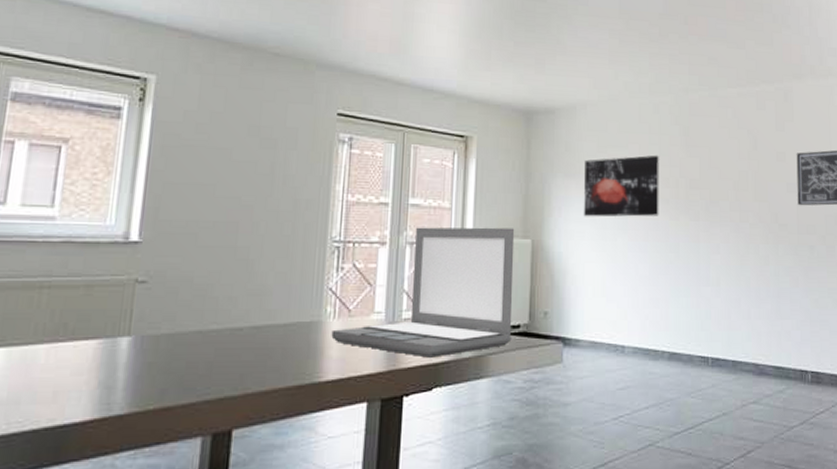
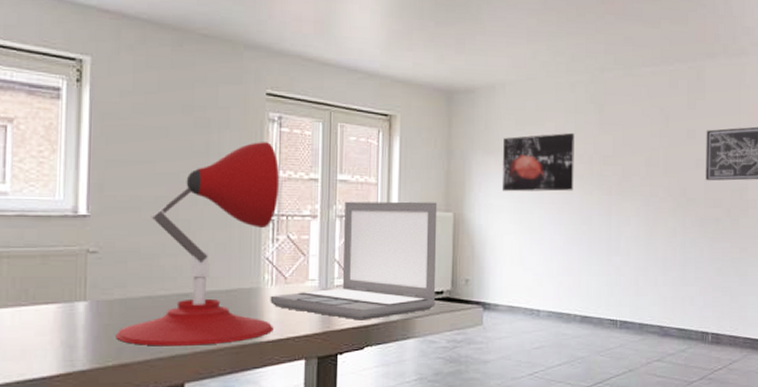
desk lamp: none [160,164,348,387] -> present [116,142,280,346]

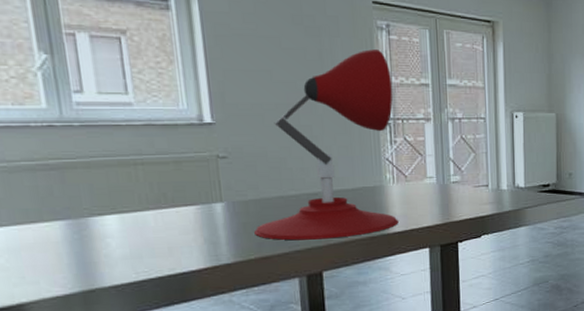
laptop: present [270,201,438,321] -> none [393,103,543,212]

